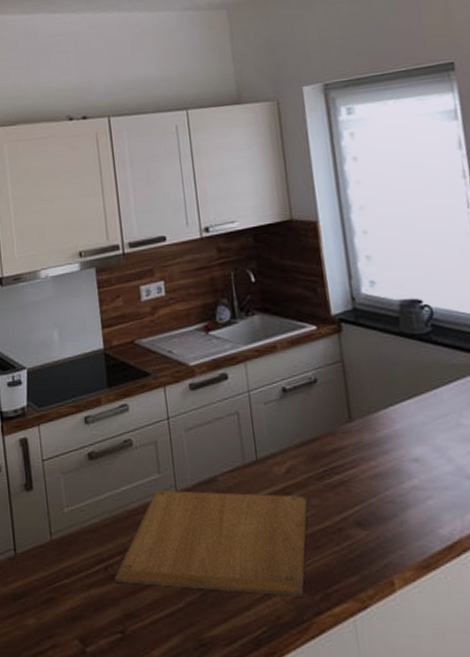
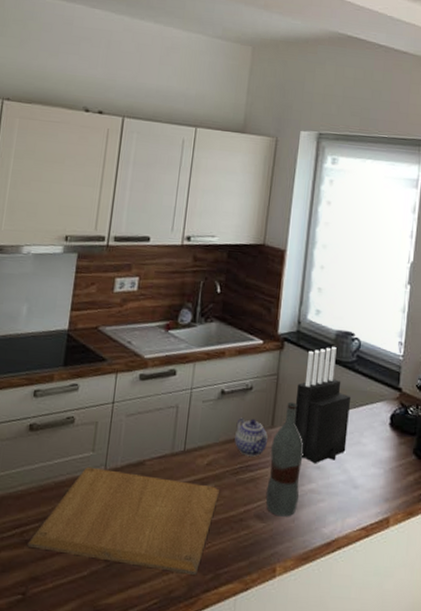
teapot: none [308,414,349,457] -> present [234,417,269,457]
bottle: none [354,389,402,521] -> present [266,402,304,517]
knife block: none [369,318,445,457] -> present [294,346,352,464]

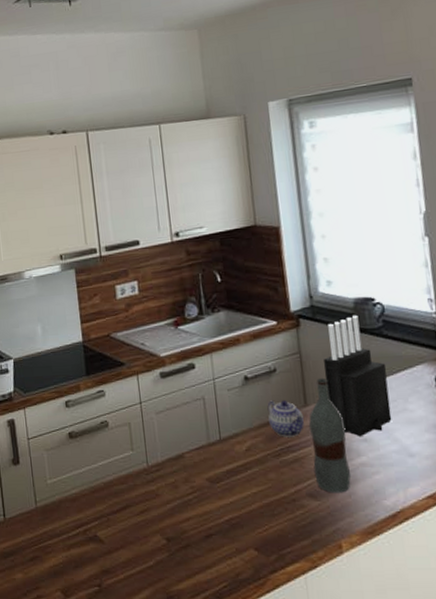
chopping board: present [27,466,219,575] -> none [92,465,265,557]

